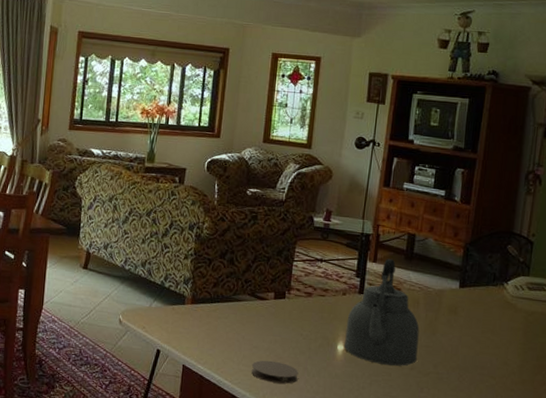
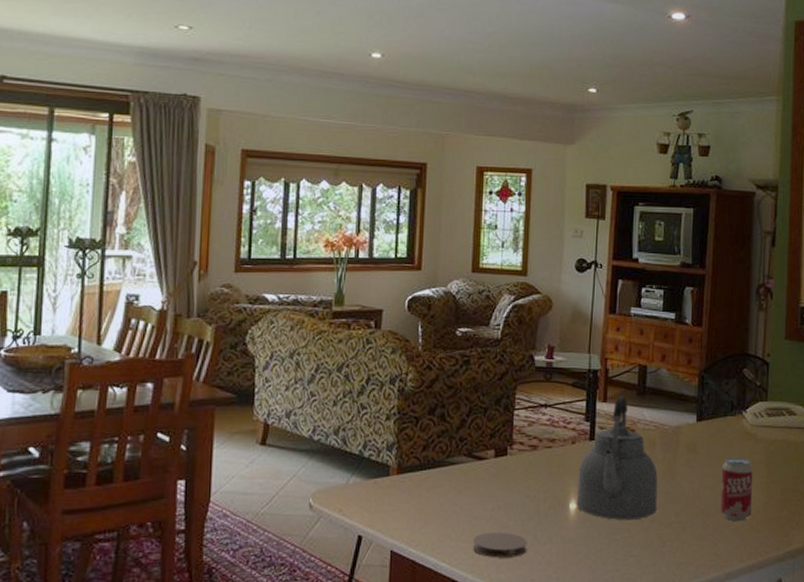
beverage can: none [477,322,511,380] -> present [720,457,753,522]

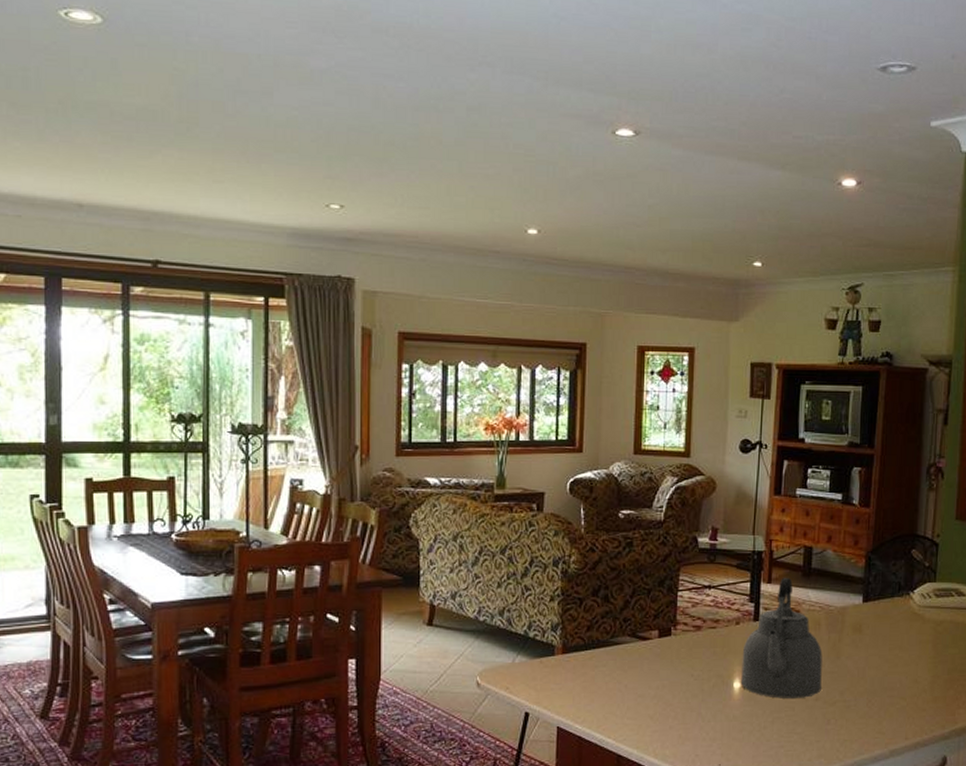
coaster: present [472,531,527,558] -> none [637,709,692,734]
beverage can: present [720,457,753,522] -> none [886,637,920,701]

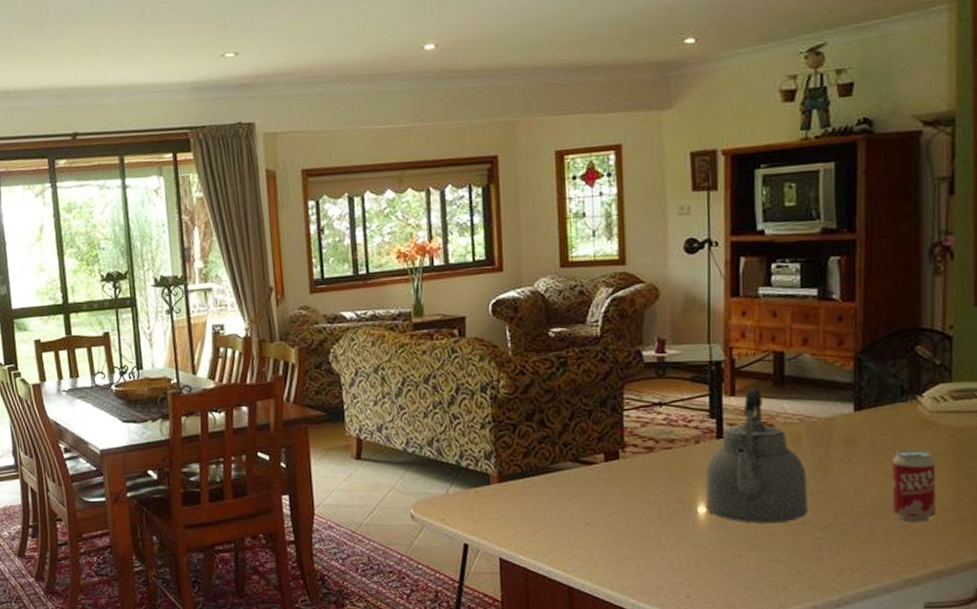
beverage can: none [886,637,920,701] -> present [891,449,936,522]

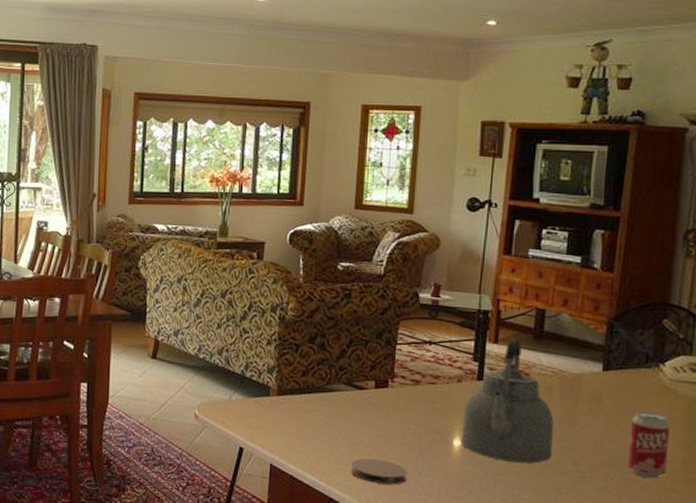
coaster: none [587,538,651,565] -> present [350,458,407,485]

